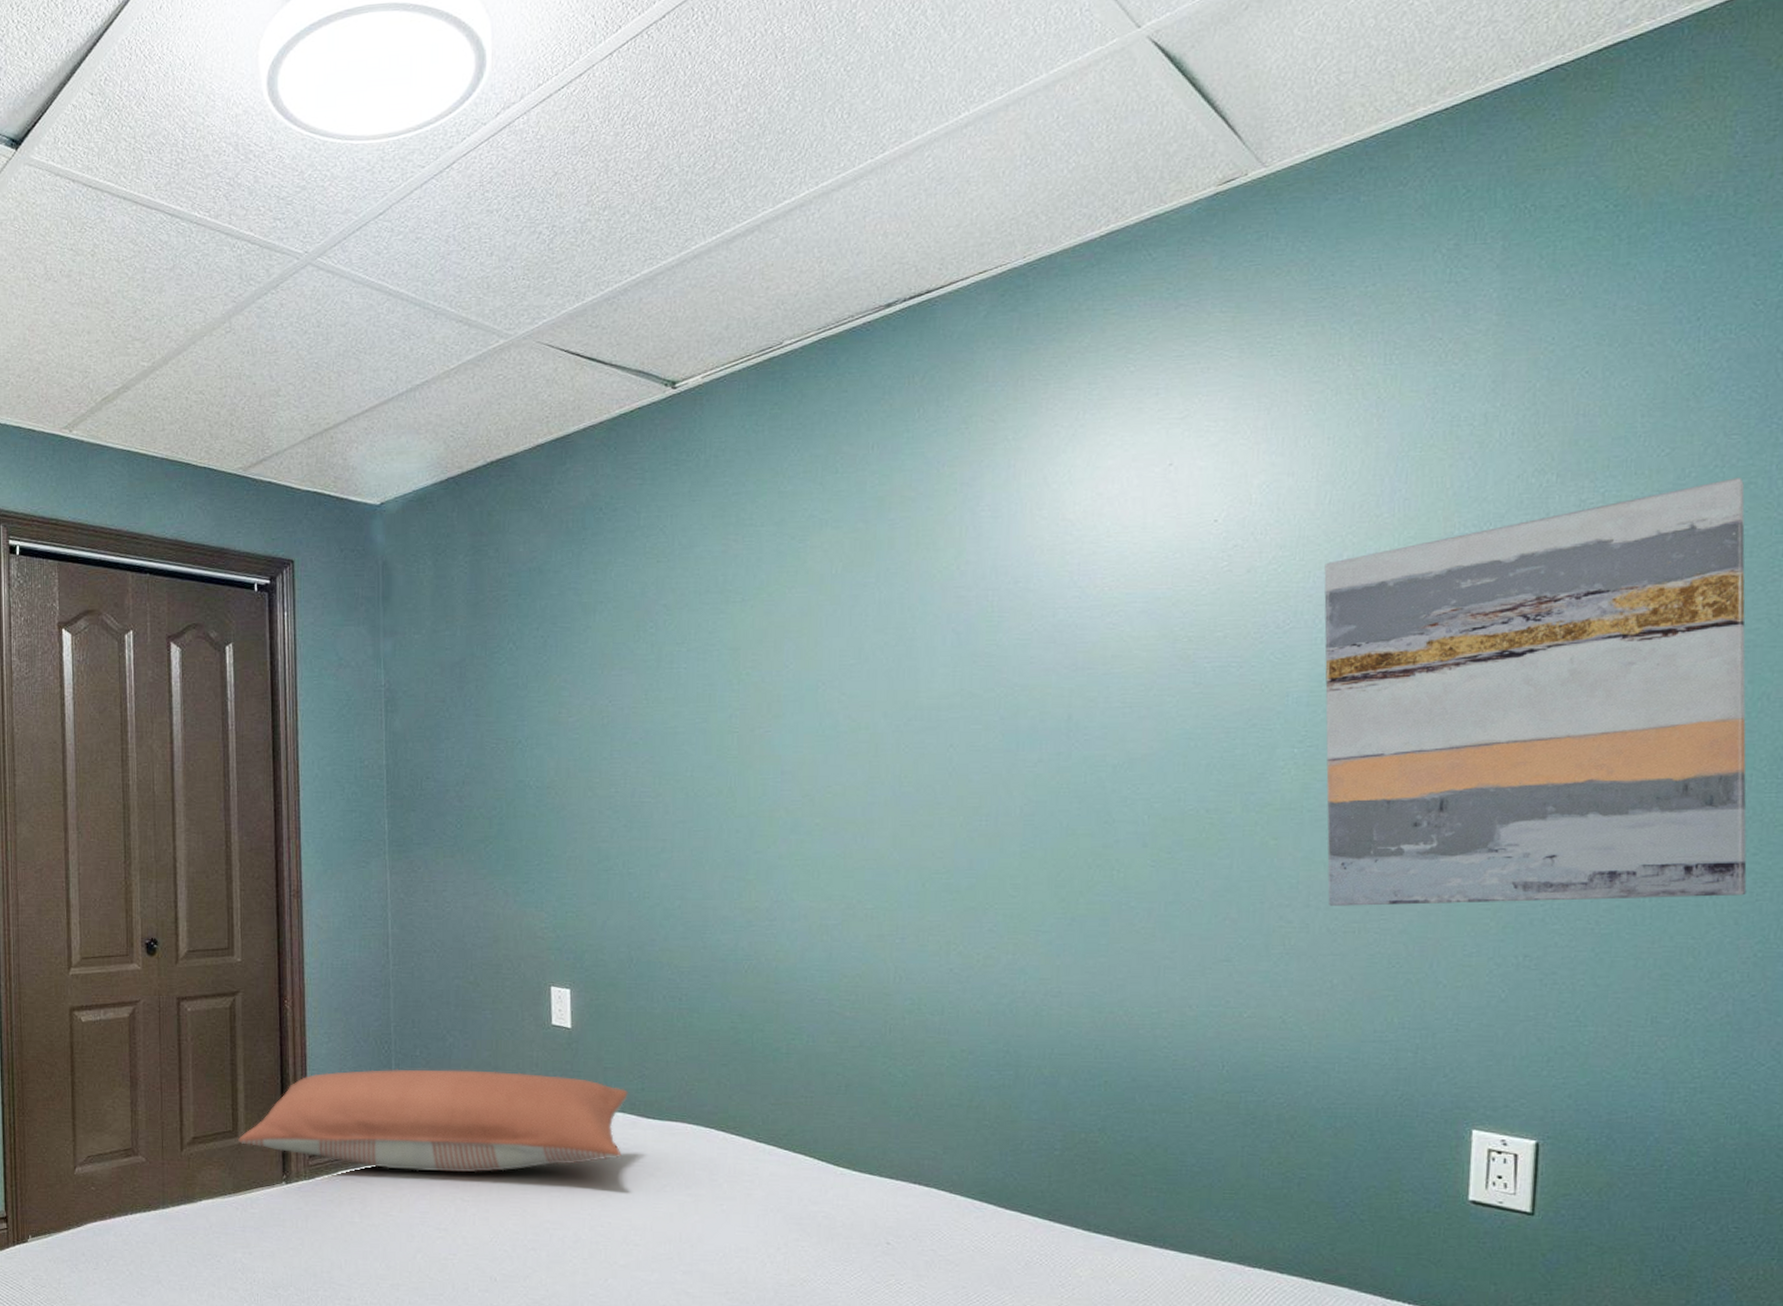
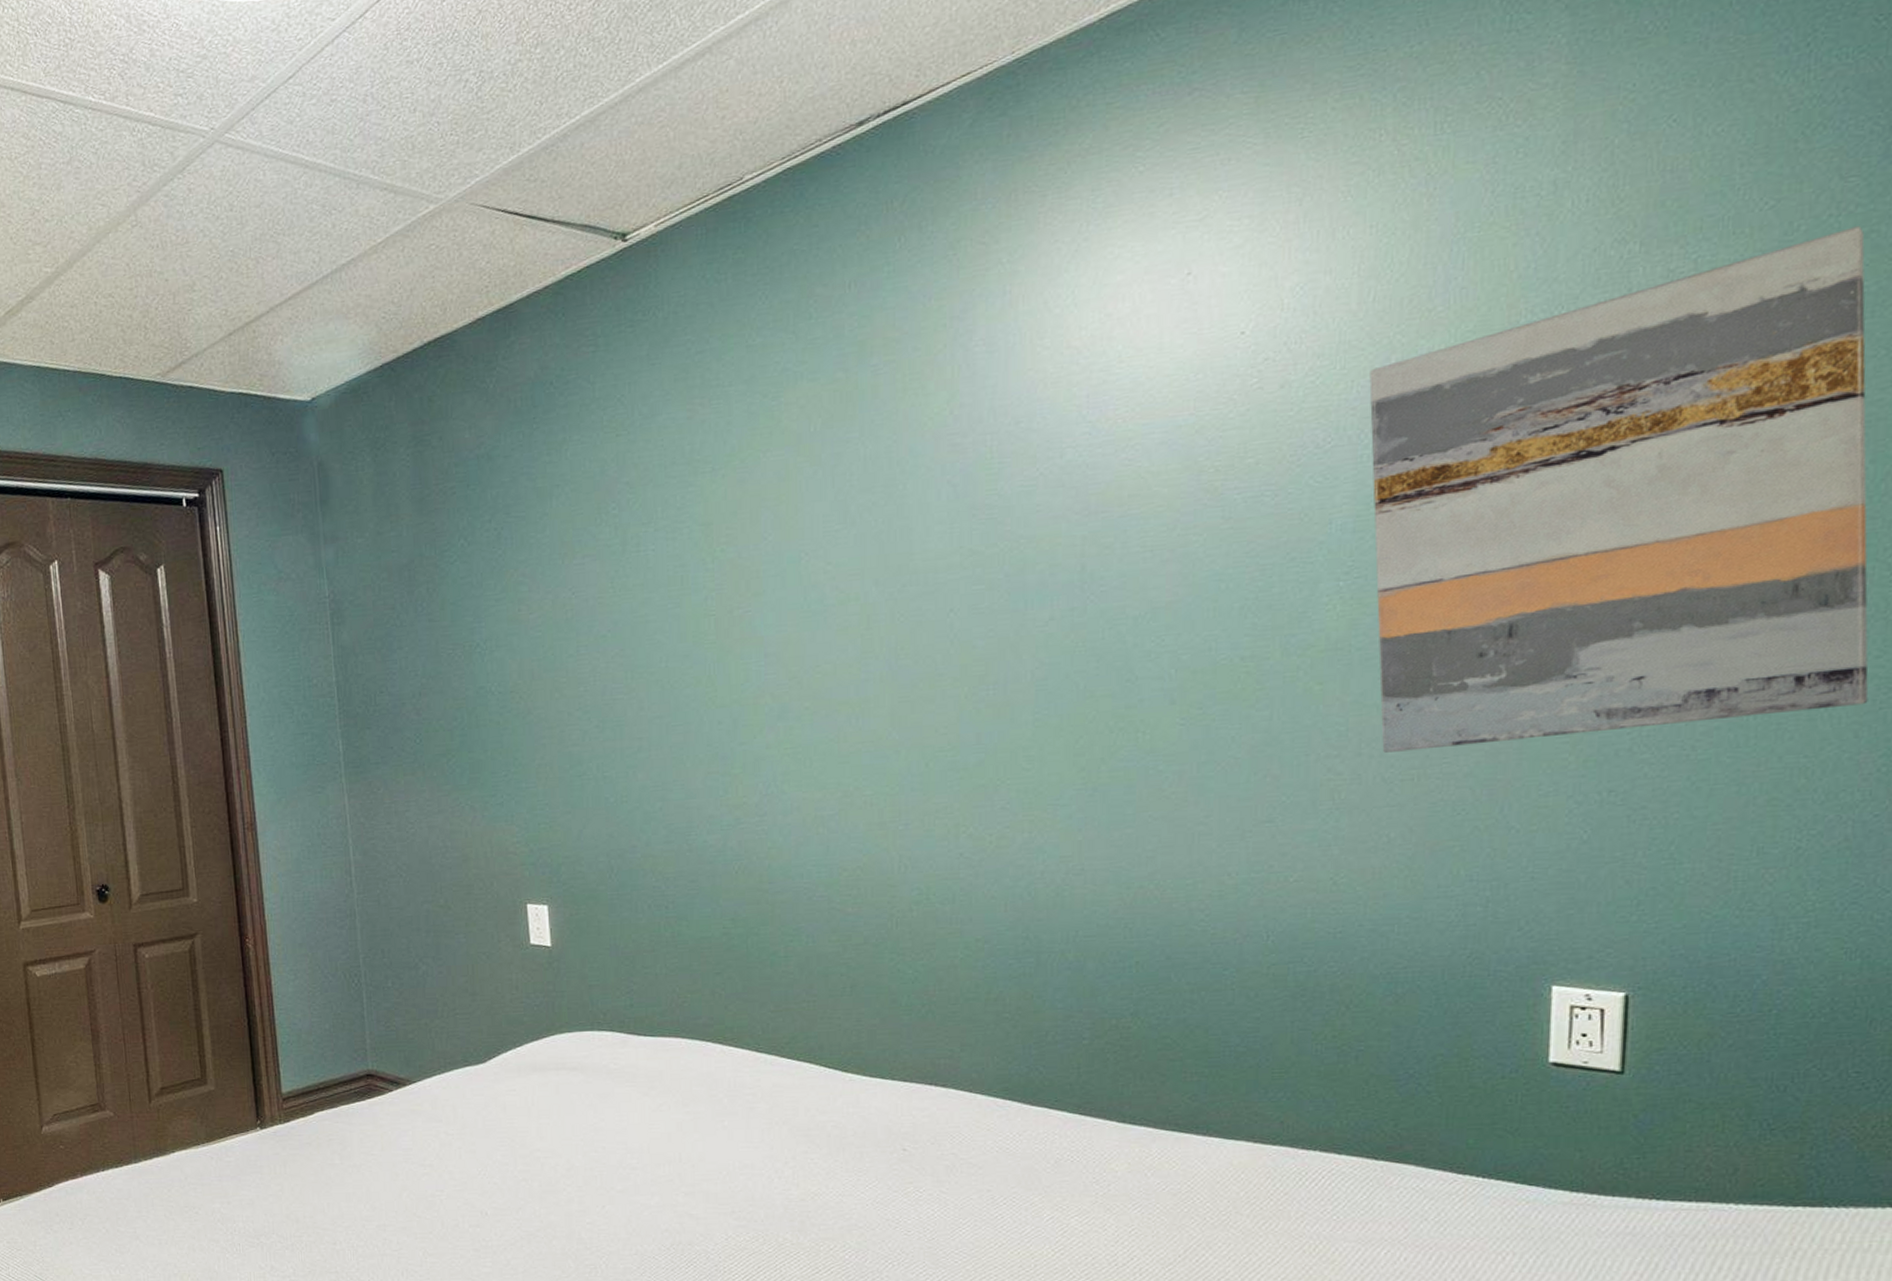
pillow: present [238,1069,628,1173] -> none [208,997,616,1107]

